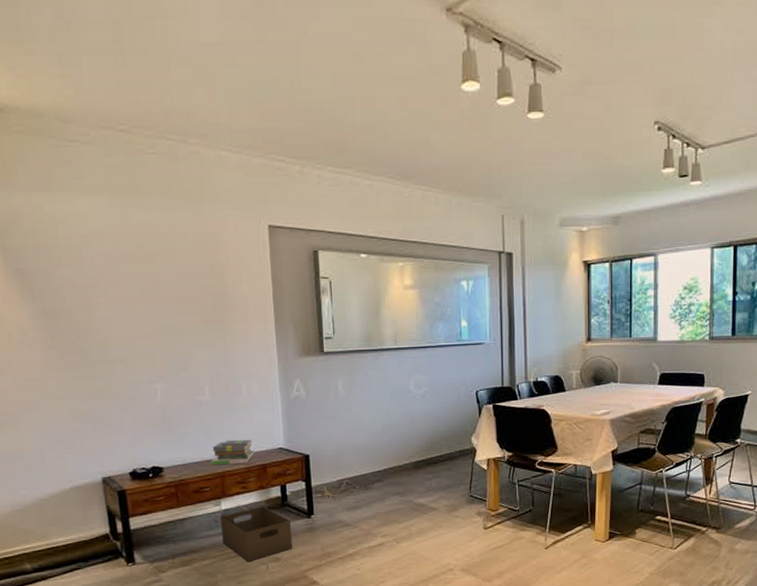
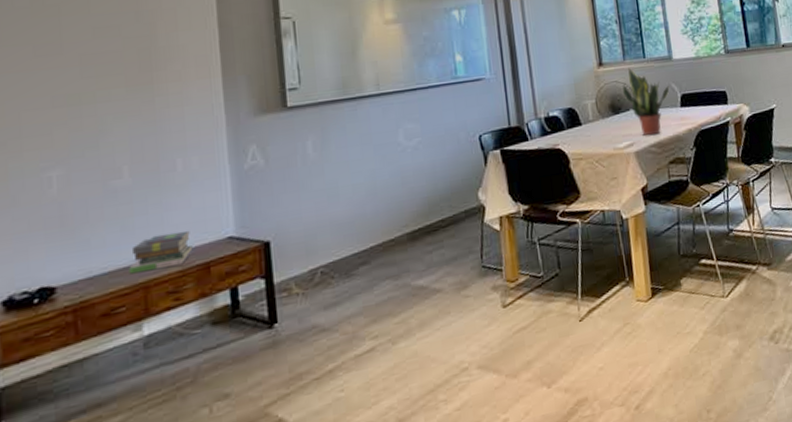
storage basket: present [220,506,293,562] -> none [141,321,249,408]
potted plant: none [607,344,650,407] -> present [622,67,670,136]

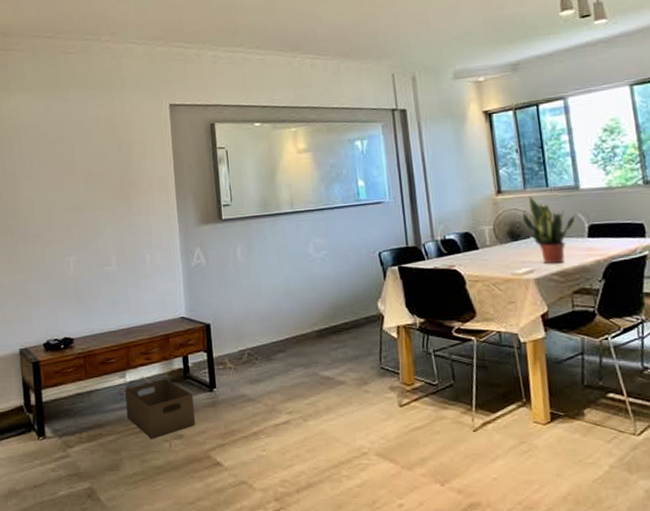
books: present [128,230,193,275] -> none [116,309,158,336]
storage basket: none [141,321,249,408] -> present [125,378,196,439]

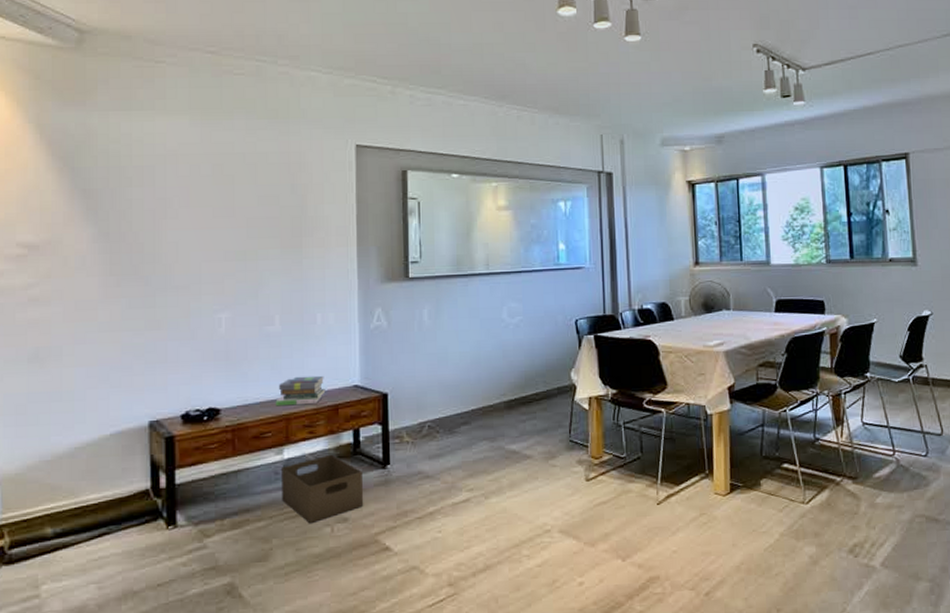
books: none [116,309,158,336] -> present [275,375,326,406]
potted plant: present [522,195,576,264] -> none [717,268,765,337]

